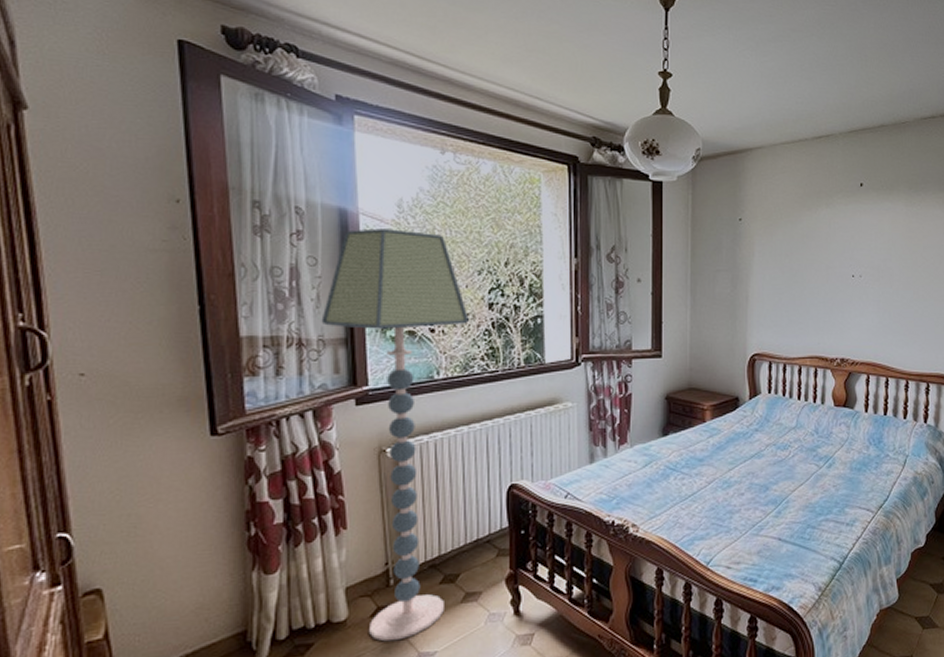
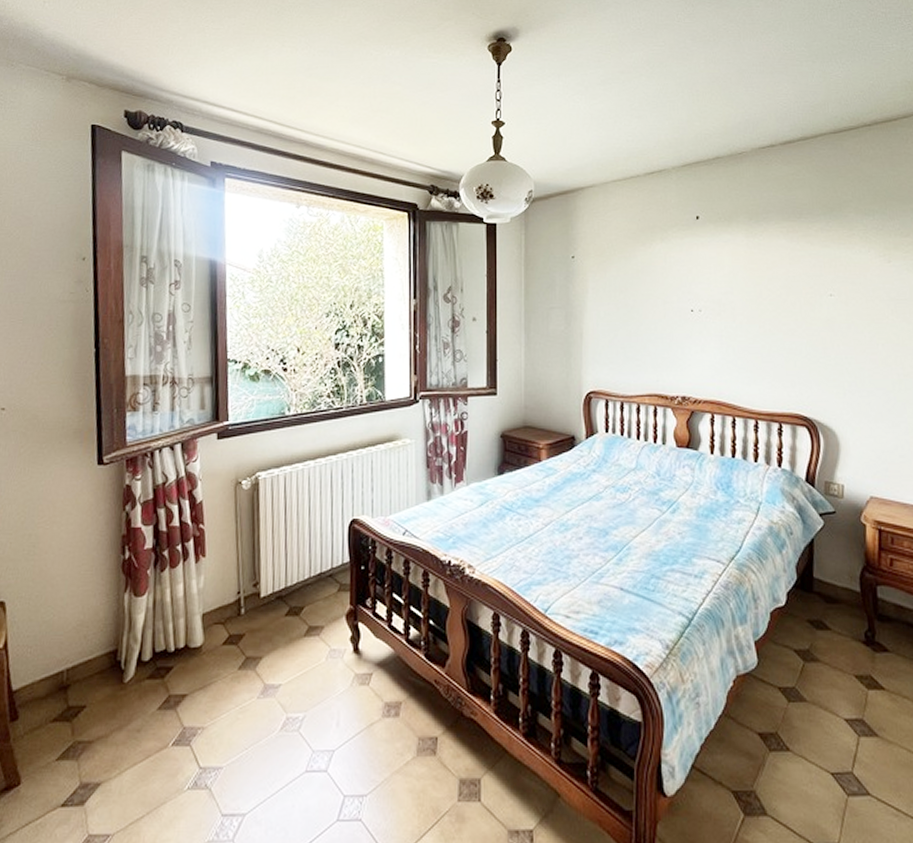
floor lamp: present [321,228,469,642] -> none [191,277,317,671]

